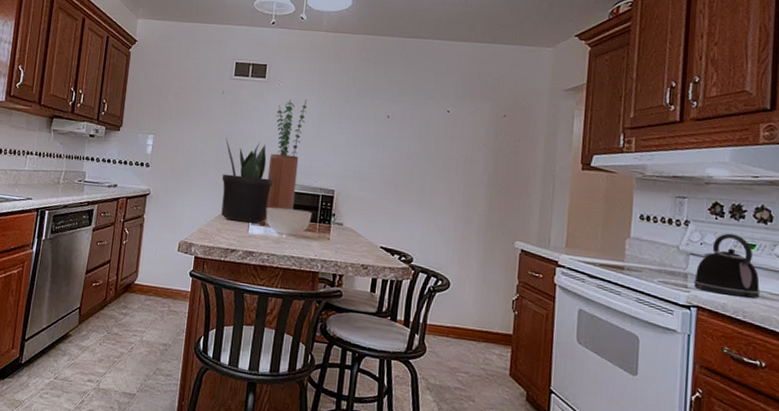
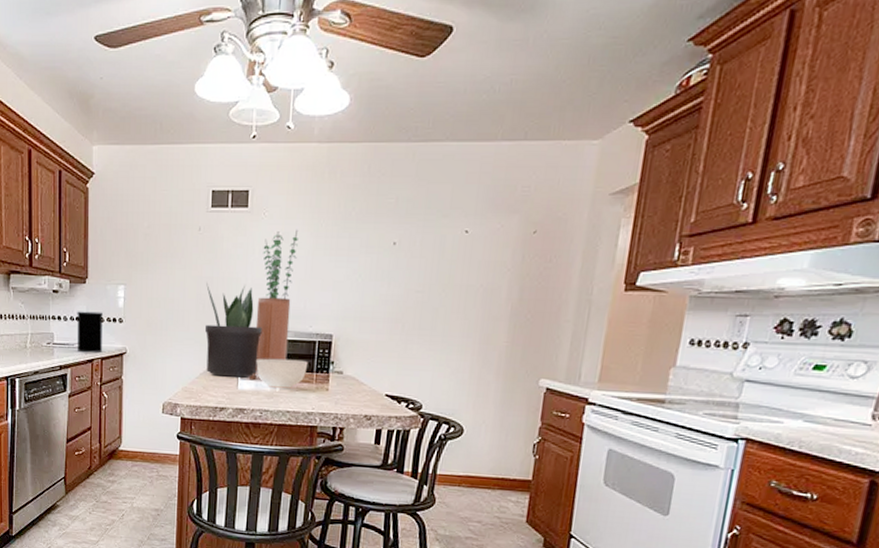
canister: none [106,154,132,193] -> present [77,311,103,353]
kettle: present [693,233,761,299] -> none [745,354,825,426]

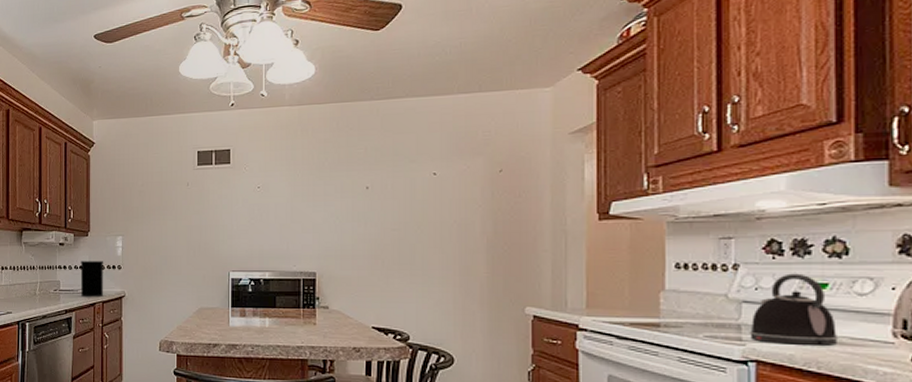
planter: present [204,282,262,378] -> none [195,230,249,315]
vase: present [255,230,299,371] -> none [243,181,277,309]
bowl: present [256,358,308,390] -> none [245,296,294,325]
kettle: none [745,354,825,426] -> present [750,273,839,346]

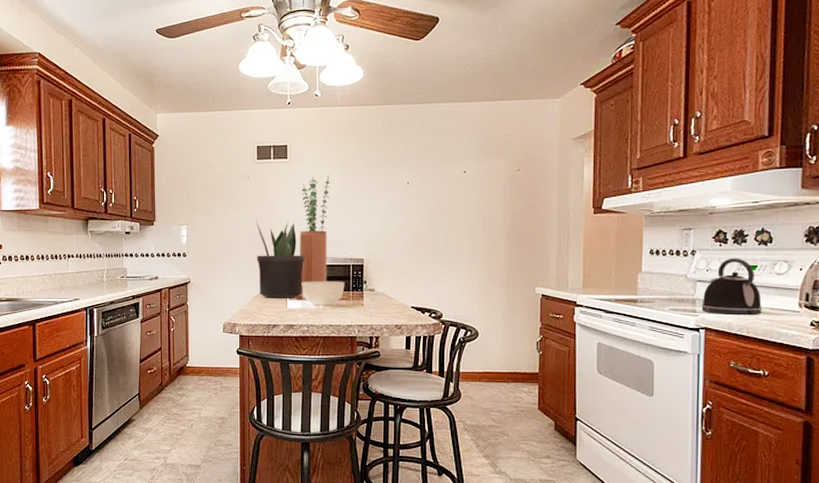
canister: present [80,260,103,298] -> none [146,248,169,284]
planter: none [195,230,249,315] -> present [256,220,305,298]
vase: none [243,181,277,309] -> present [299,175,330,292]
bowl: none [245,296,294,325] -> present [301,281,345,307]

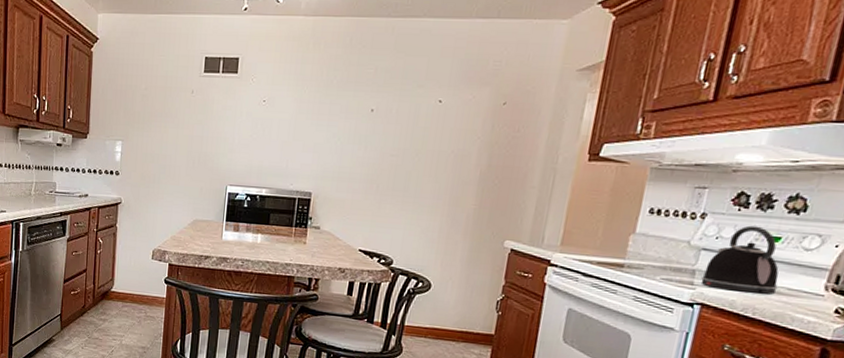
planter: present [256,220,305,298] -> none [193,141,247,230]
vase: present [299,175,330,292] -> none [239,96,284,224]
bowl: present [301,281,345,307] -> none [239,212,288,242]

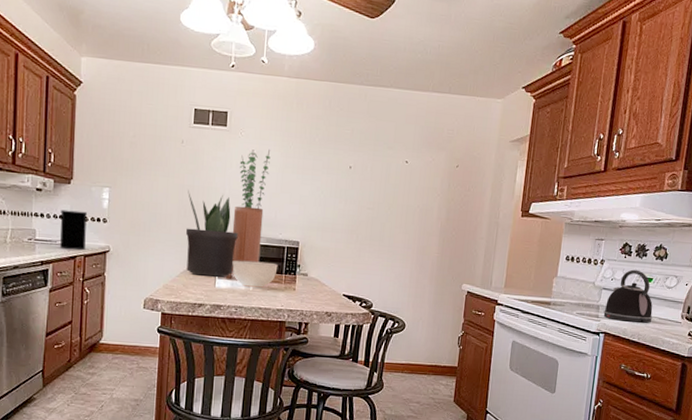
canister: none [77,163,101,202] -> present [60,209,87,250]
planter: none [193,141,247,230] -> present [185,190,238,277]
vase: none [239,96,284,224] -> present [232,149,271,272]
bowl: none [239,212,288,242] -> present [232,260,278,289]

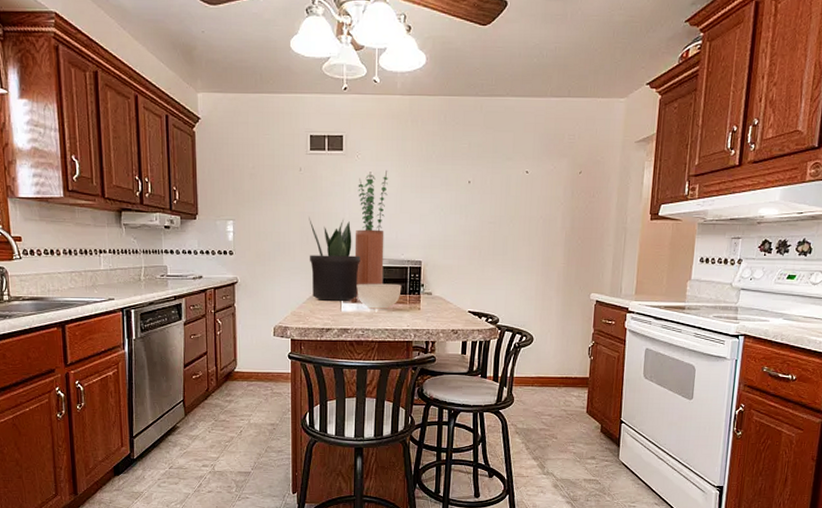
canister: present [60,209,87,250] -> none [189,245,214,284]
kettle: present [603,269,653,323] -> none [742,267,797,322]

